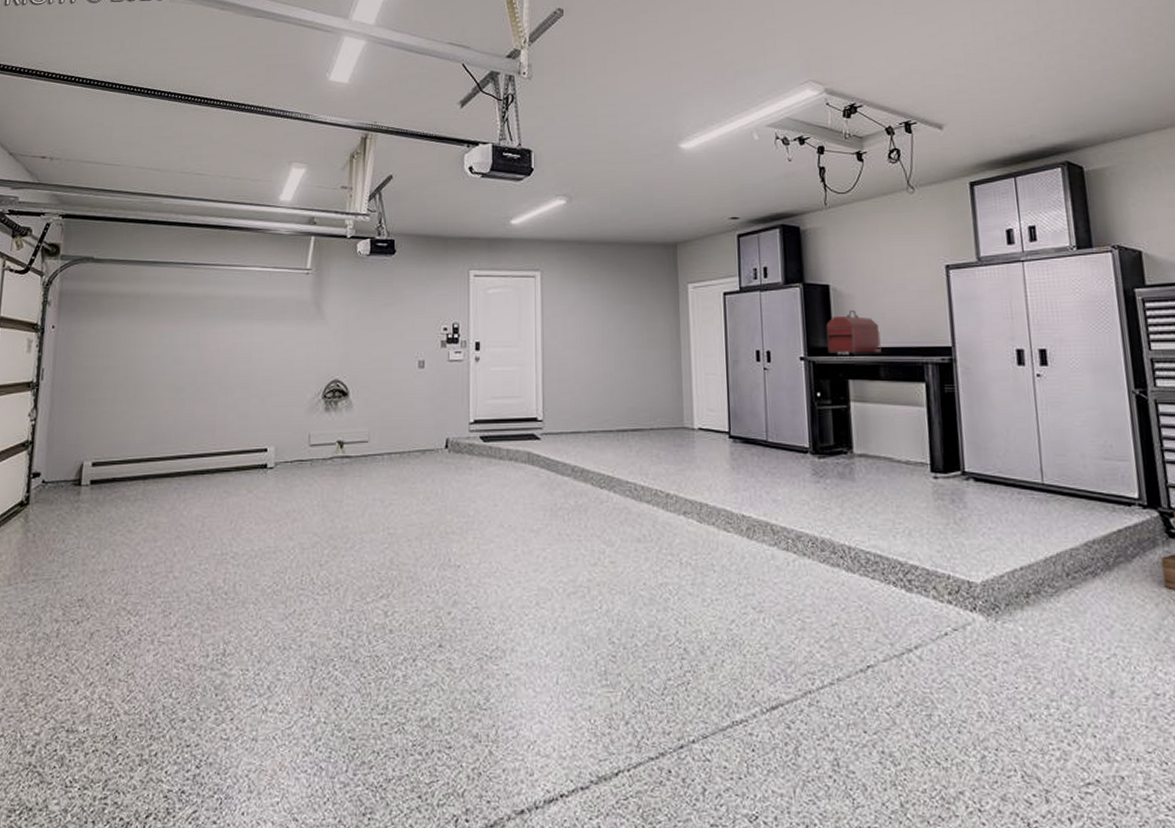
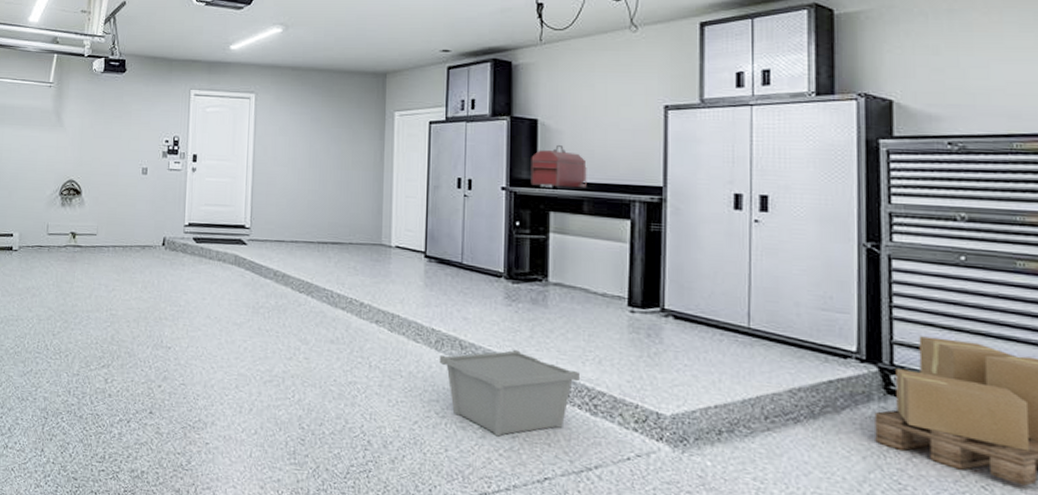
storage bin: none [751,529,893,626] -> present [439,349,581,437]

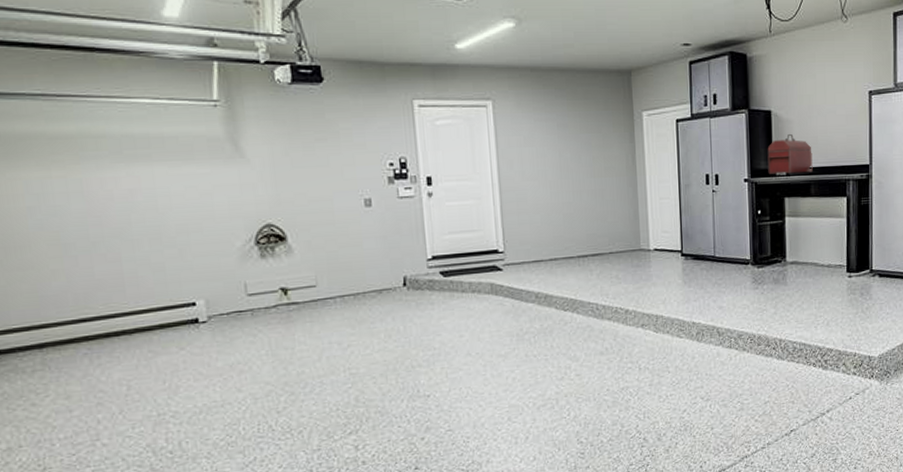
storage bin: present [439,349,581,437] -> none [700,327,814,406]

